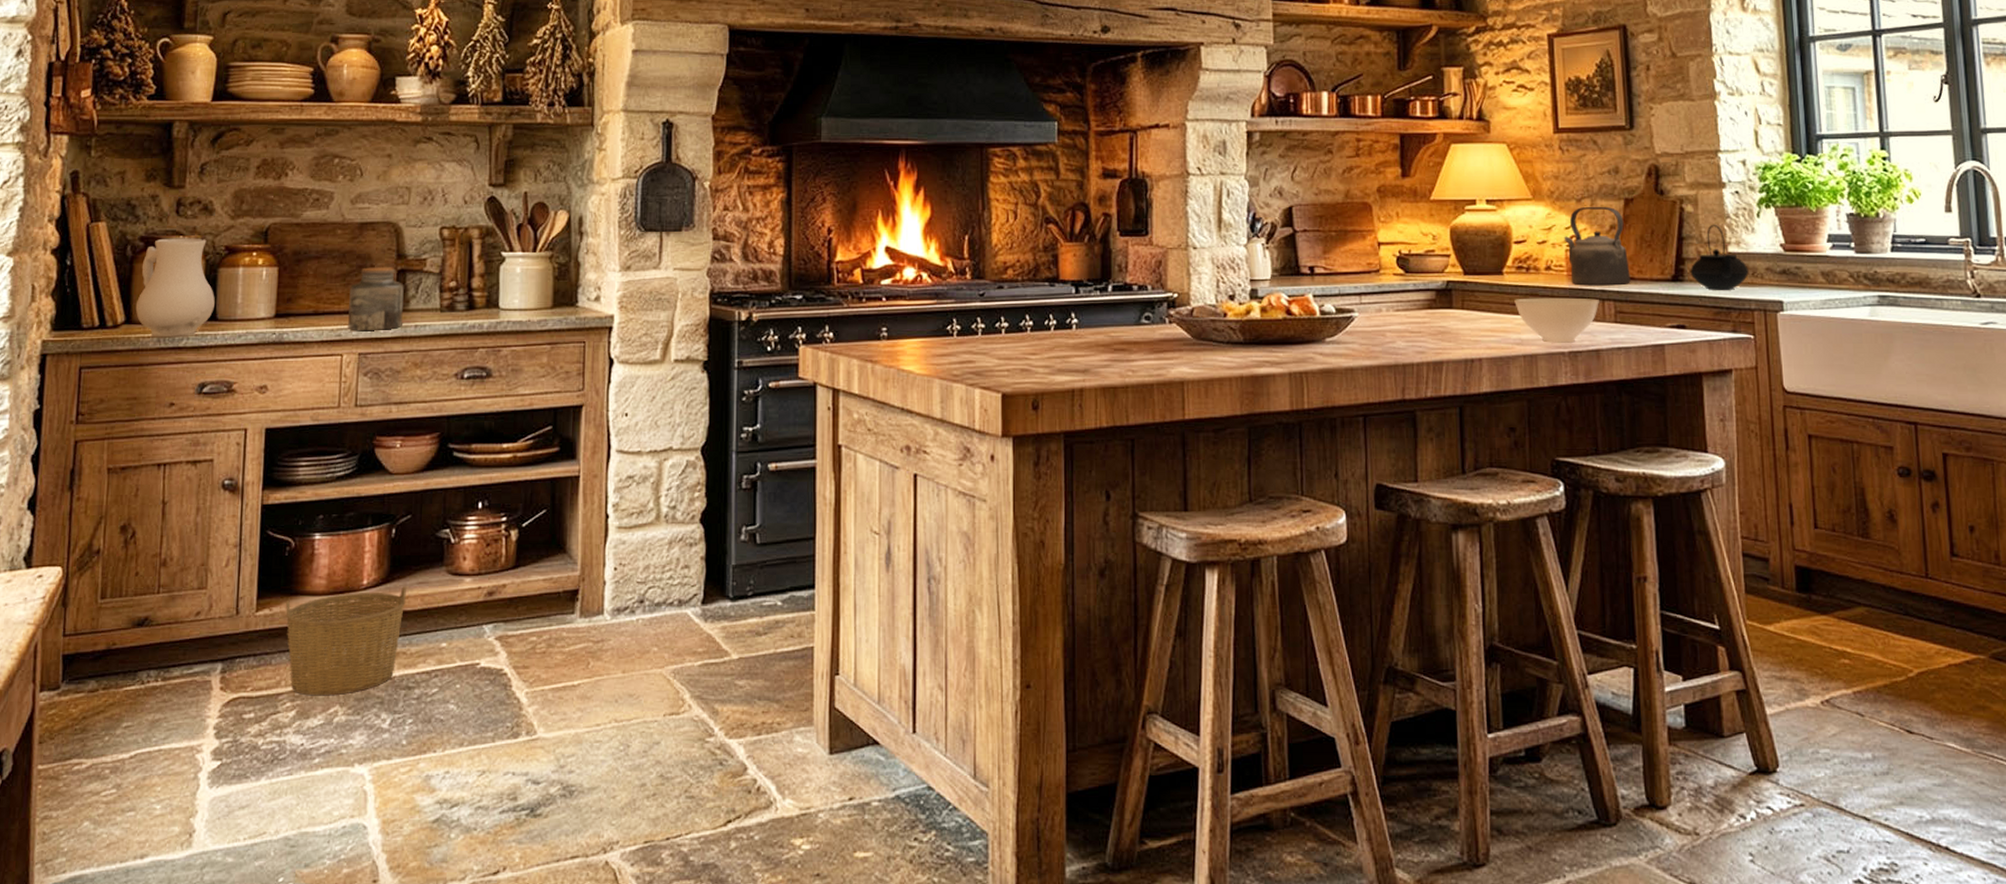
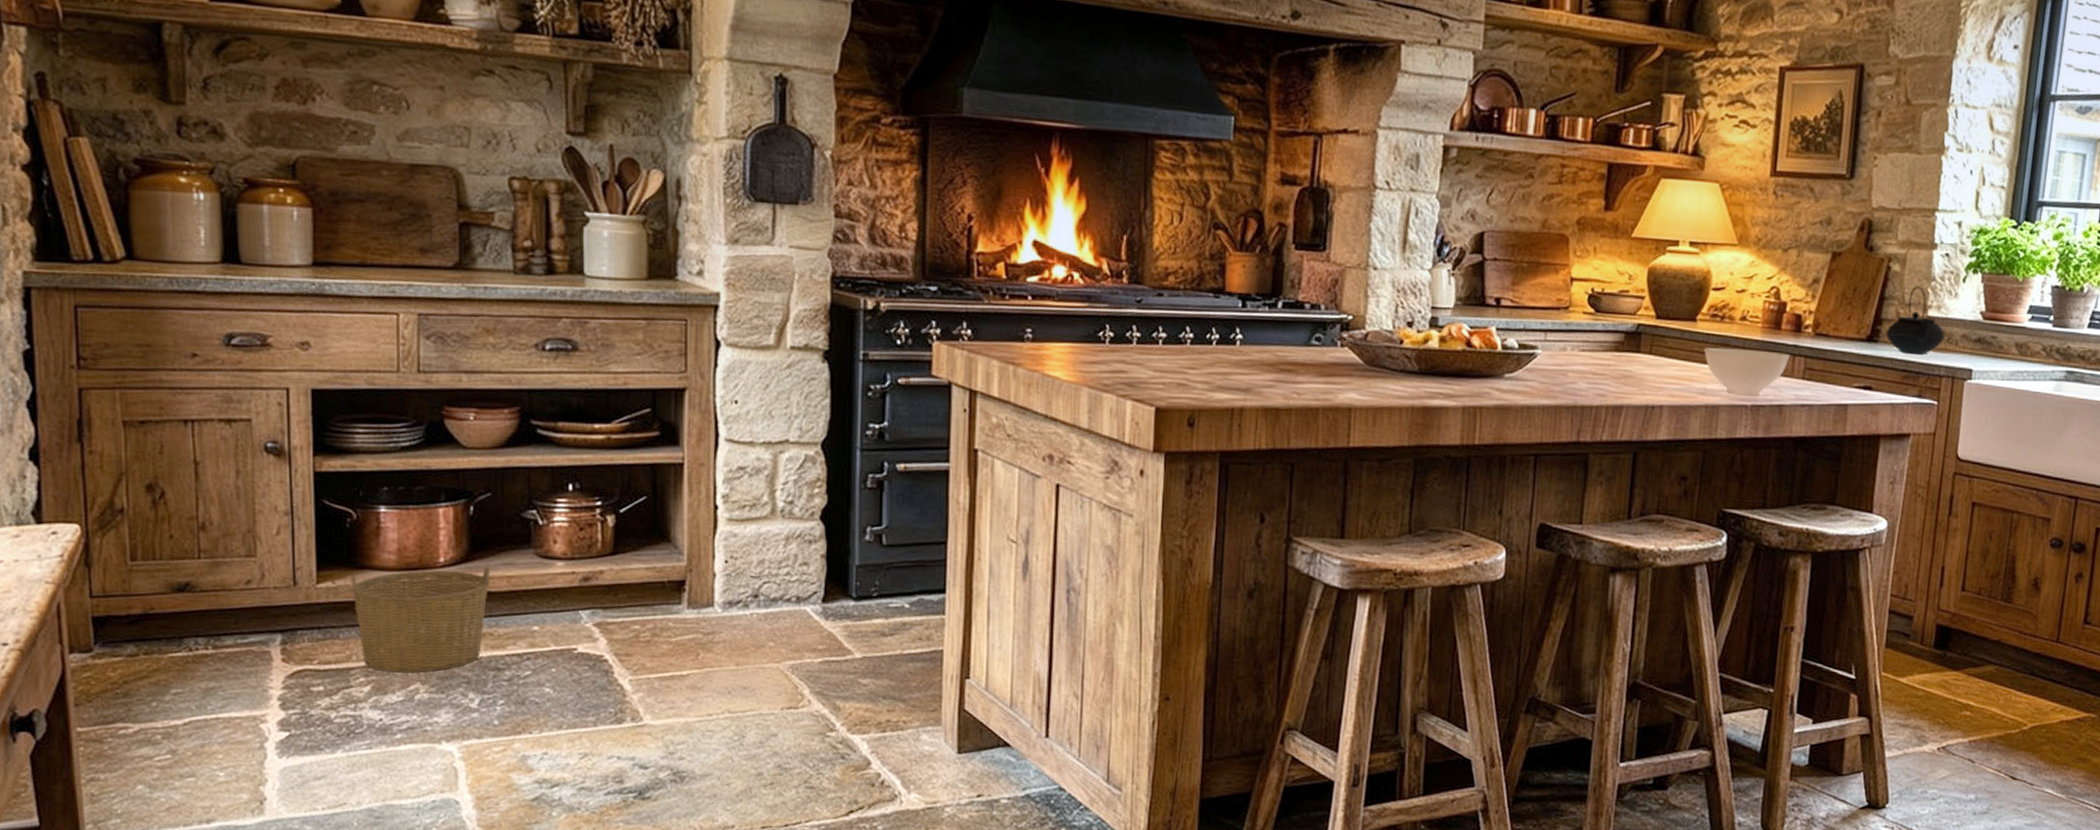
ceramic pitcher: present [135,238,215,338] -> none [137,163,237,281]
jar: present [348,267,404,332] -> none [402,216,469,291]
kettle: present [1564,206,1631,286] -> none [1764,257,1828,342]

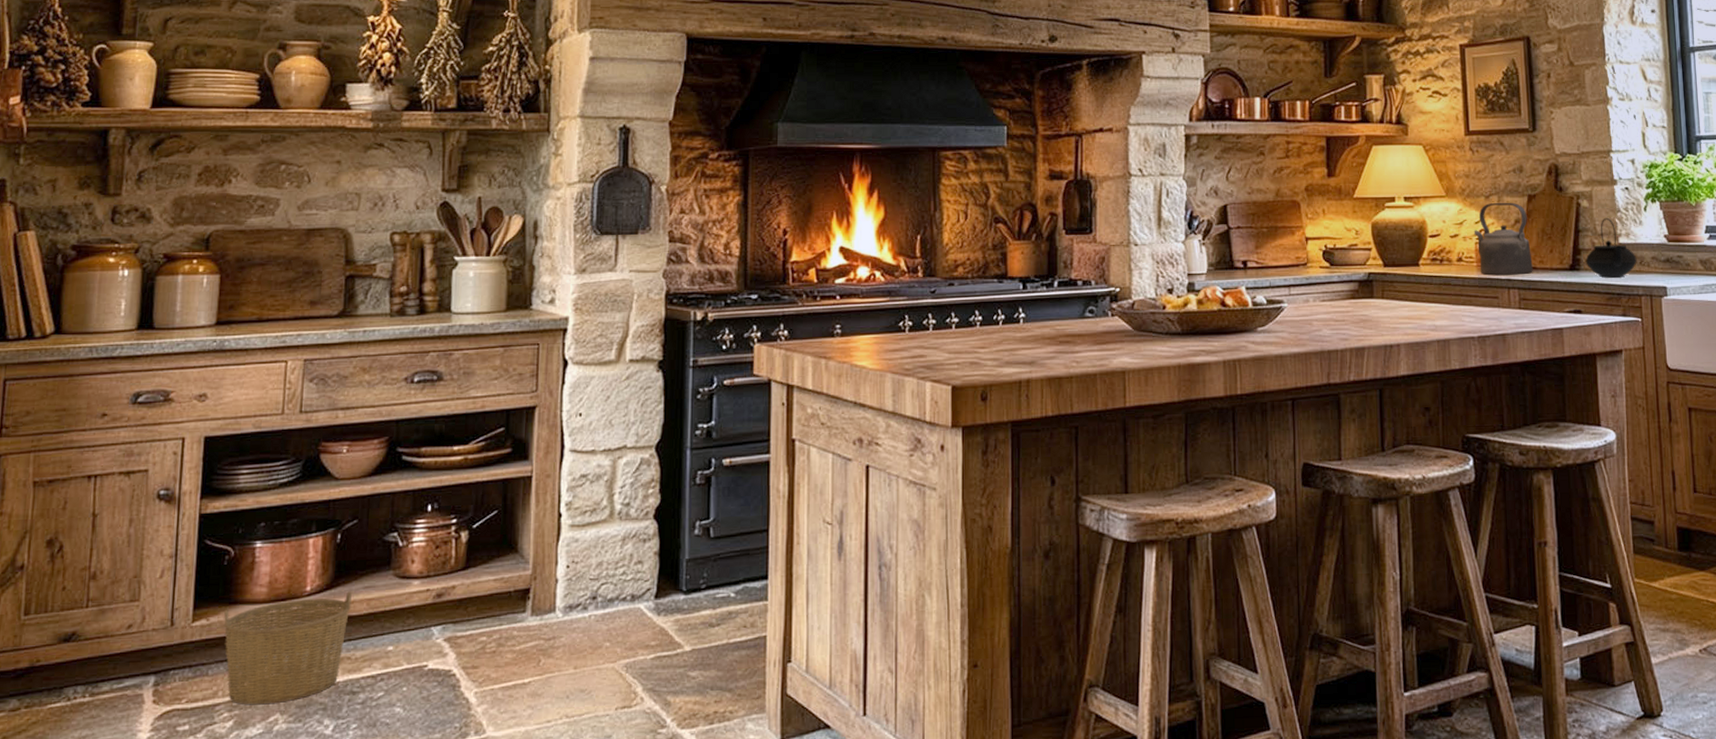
bowl: present [1704,347,1790,397] -> none [1429,286,1505,329]
kettle: none [1764,257,1828,342] -> present [1474,202,1533,276]

